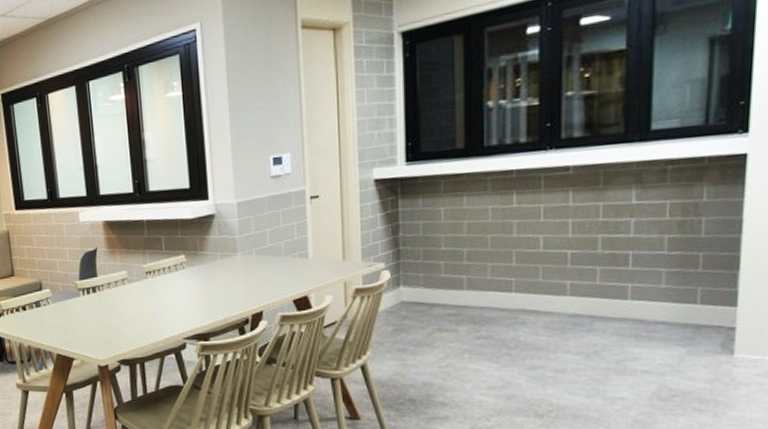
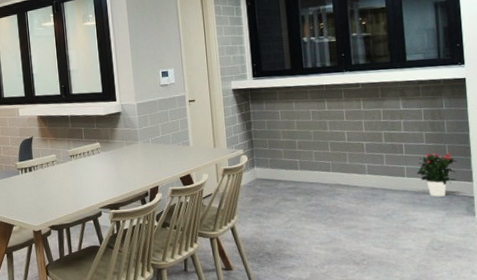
potted flower: none [647,264,714,328] -> present [416,152,457,197]

